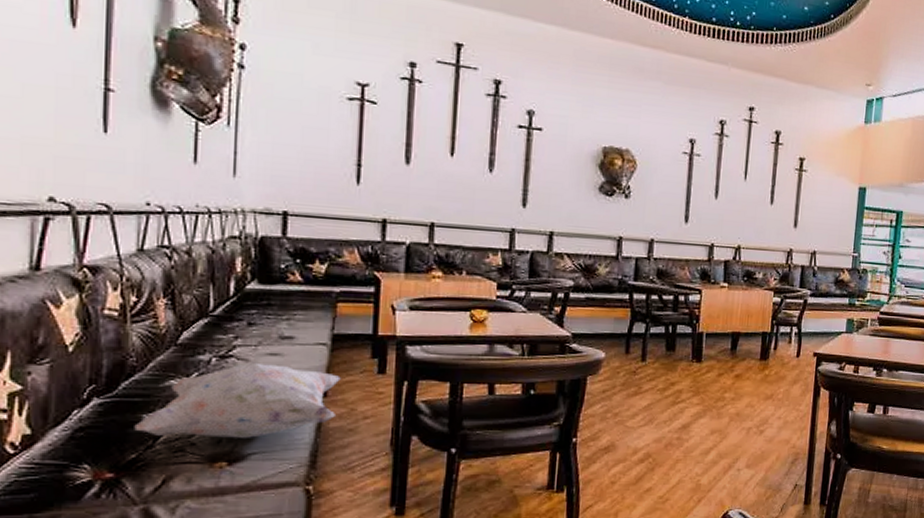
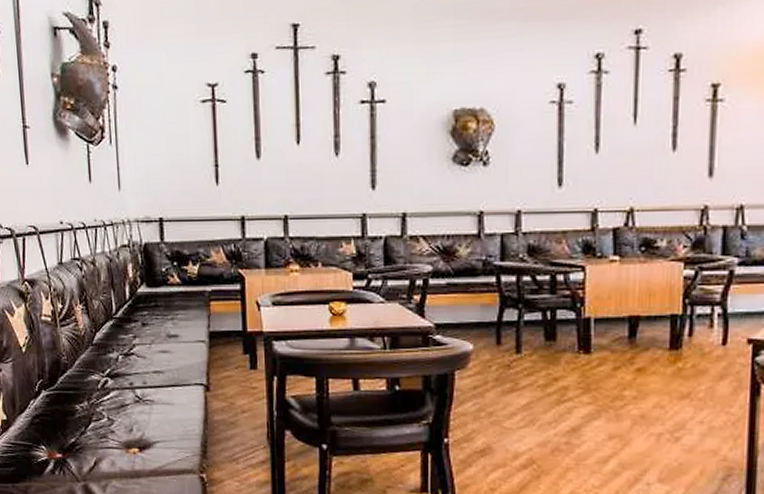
decorative pillow: present [134,362,341,438] -> none [71,359,219,428]

